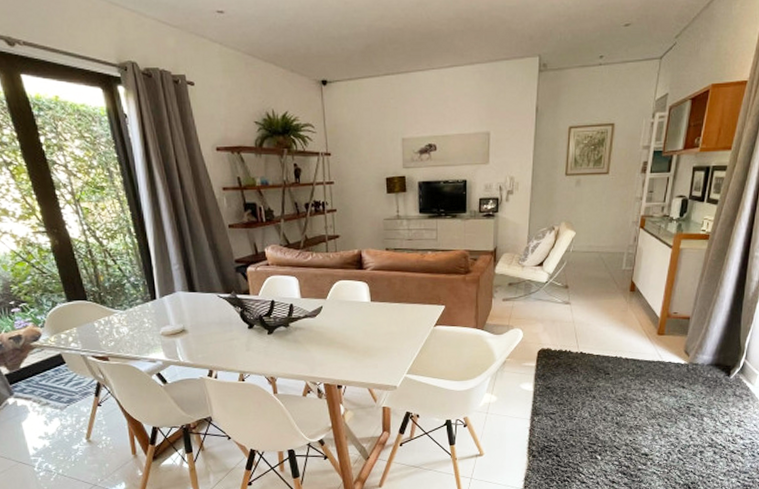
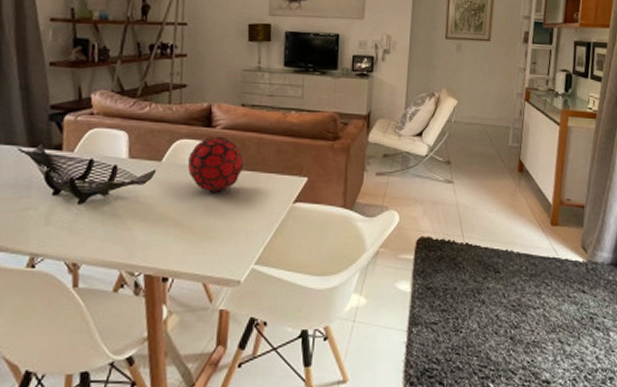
decorative orb: none [346,276,391,320] -> present [187,136,243,192]

